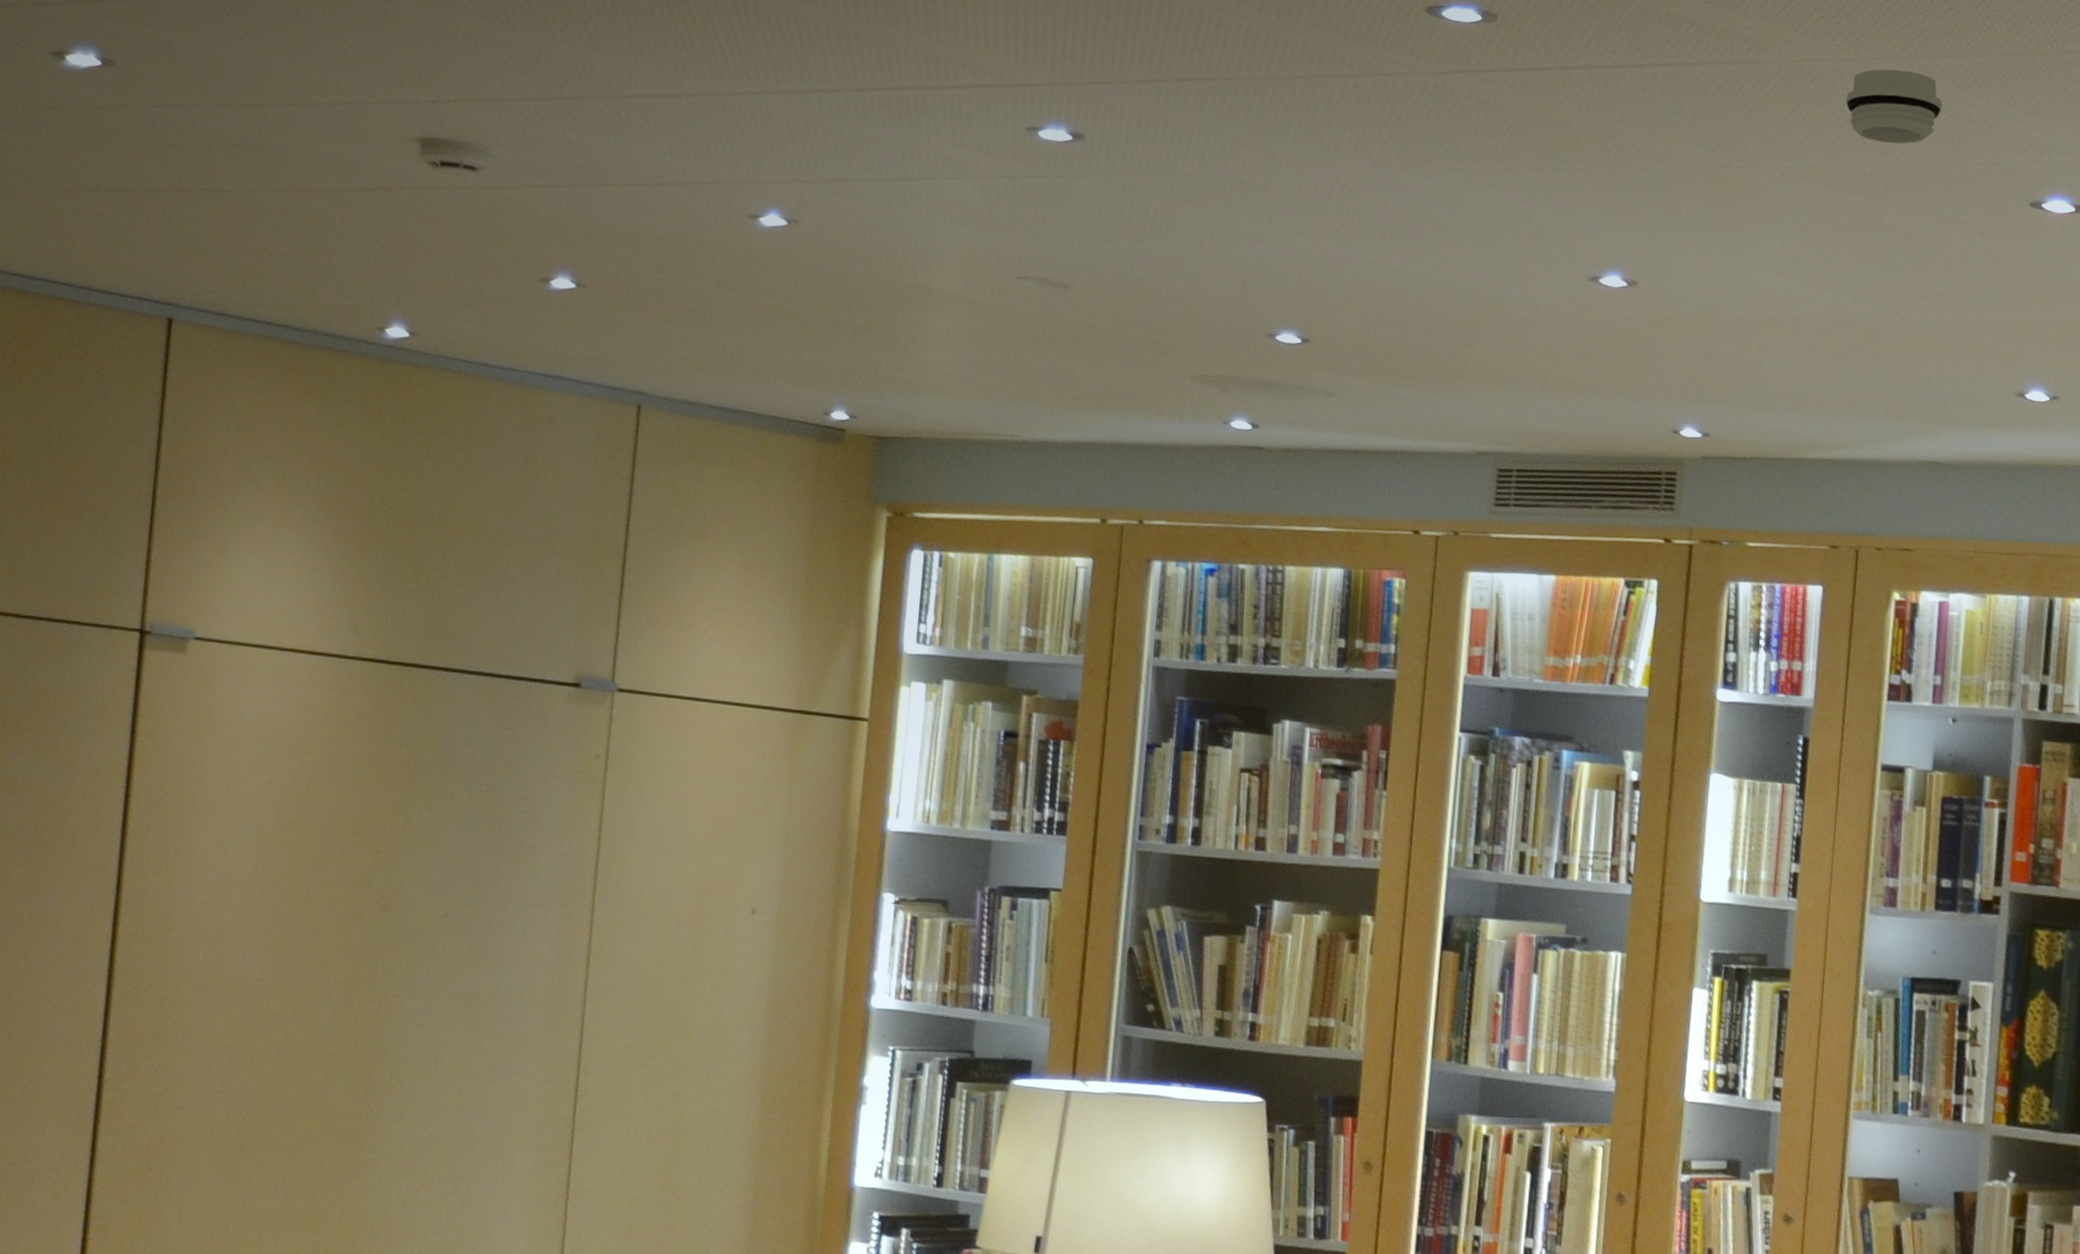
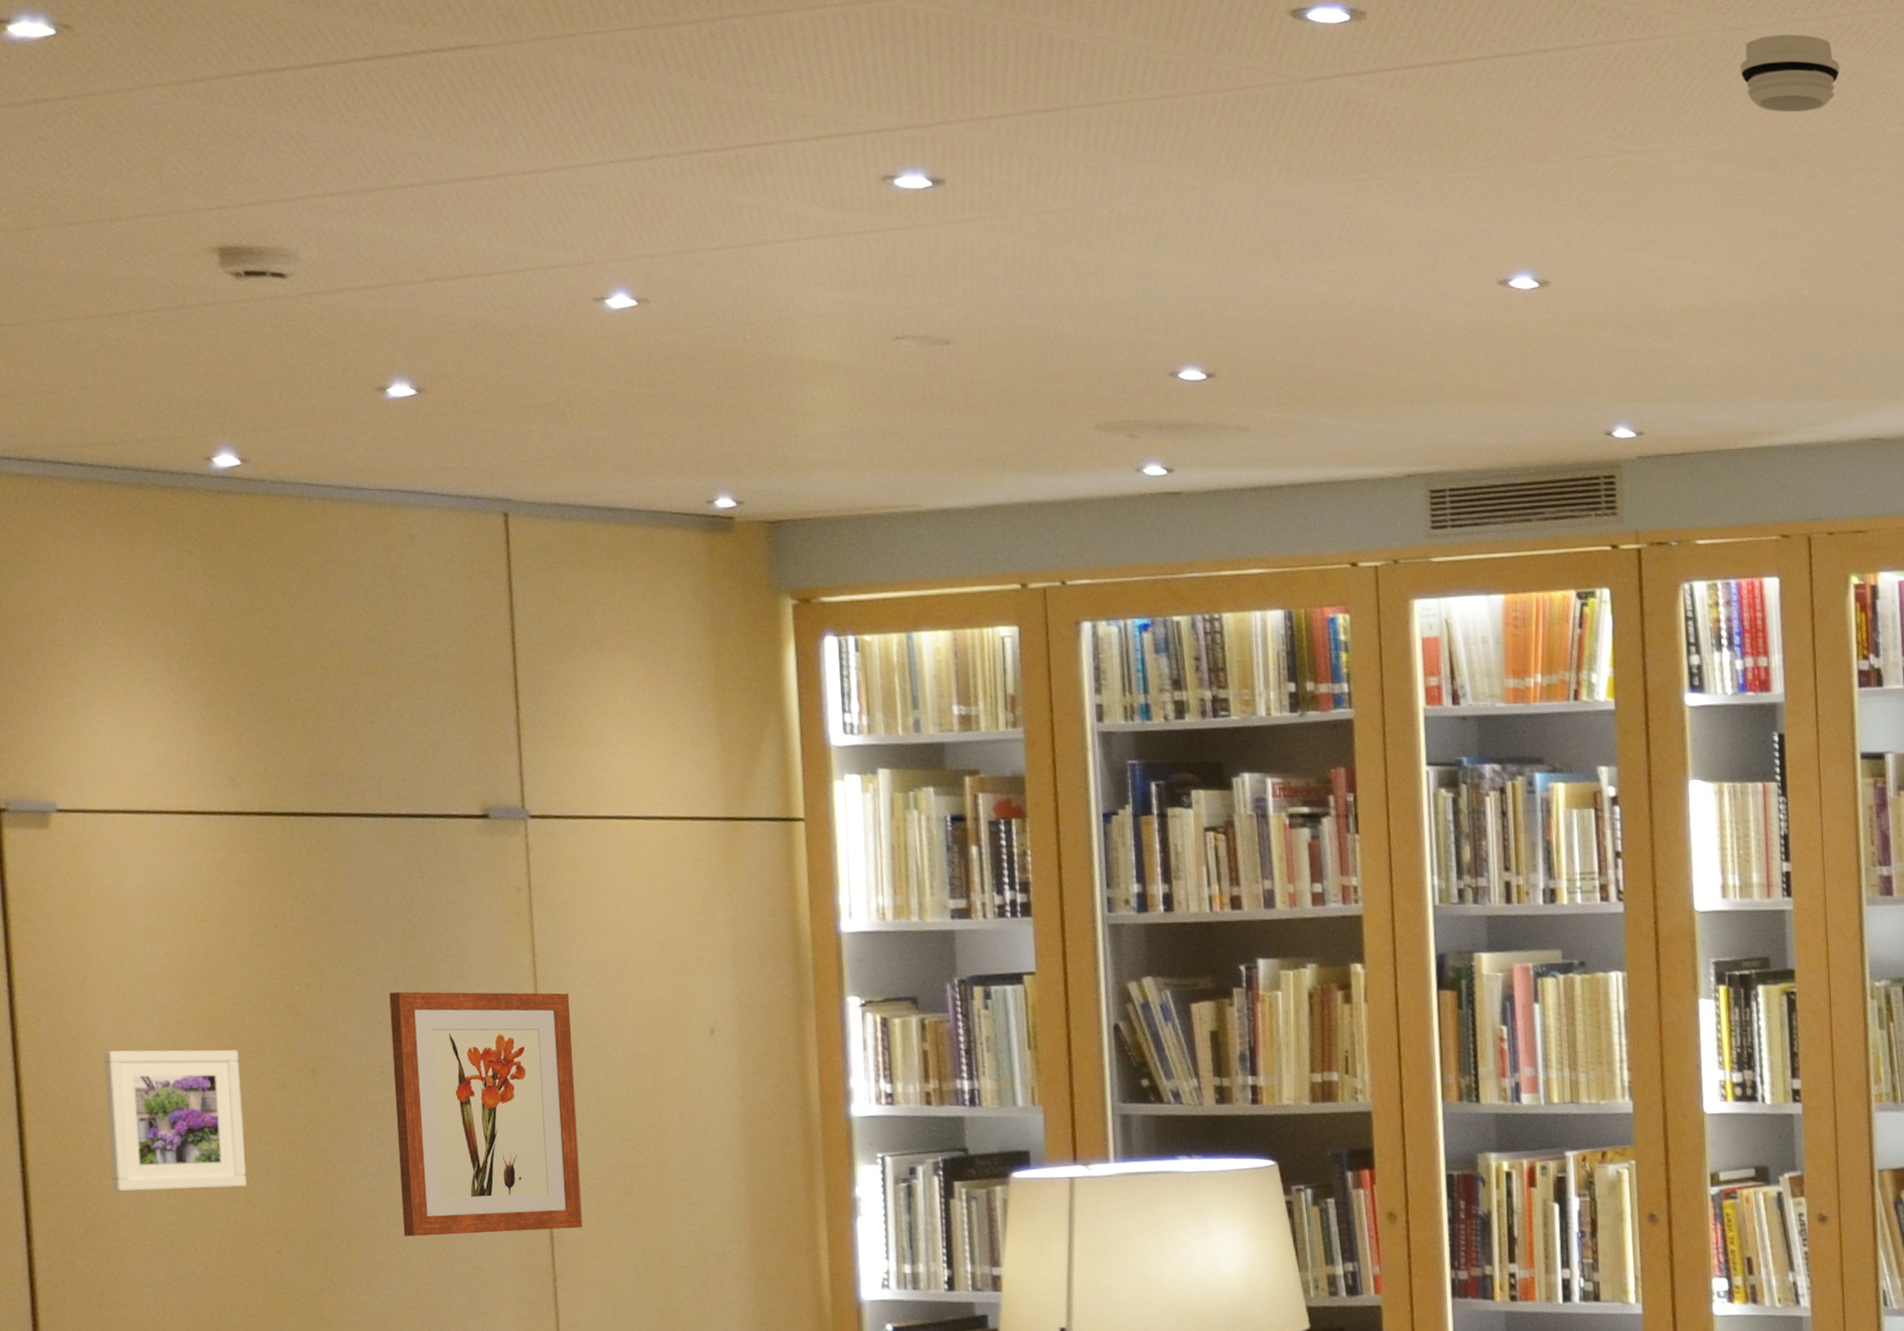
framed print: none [187,866,320,1008] -> present [103,1049,247,1192]
wall art: none [442,841,628,1084] -> present [389,991,582,1237]

